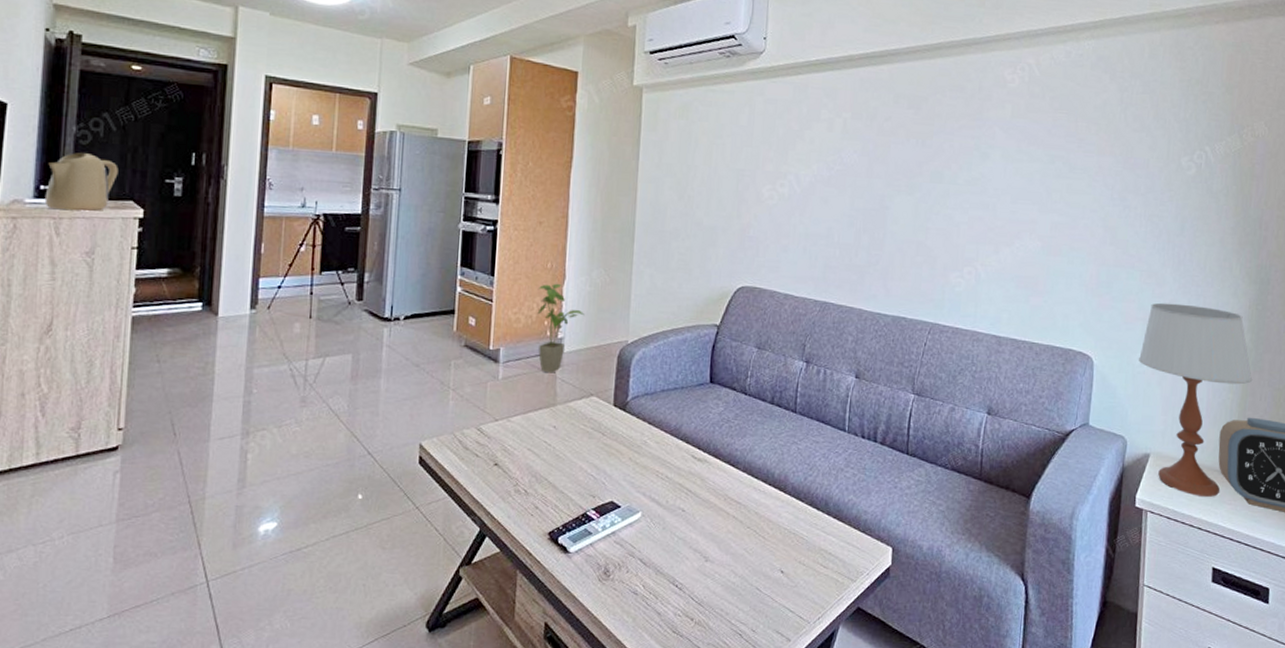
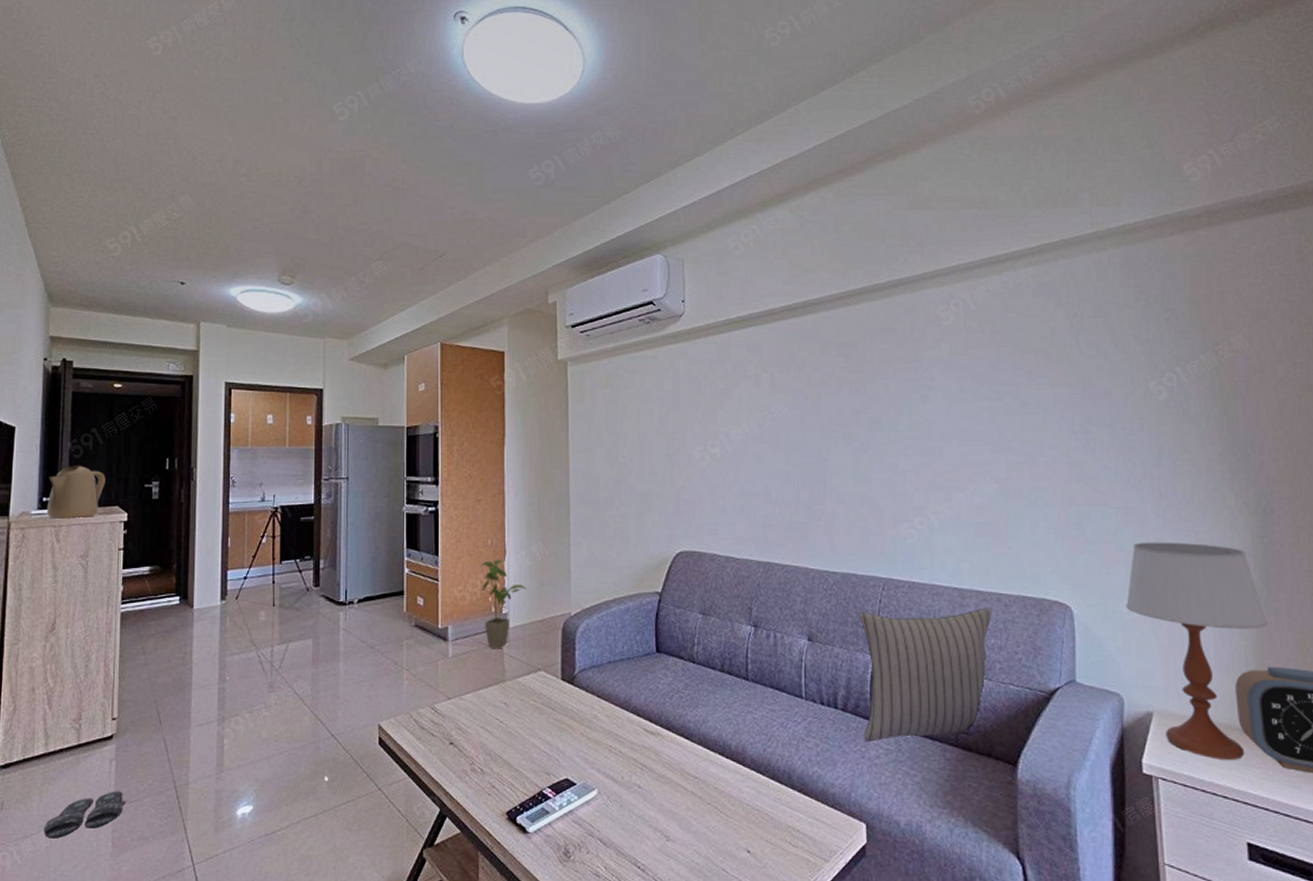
slippers: none [32,504,133,553] -> present [43,790,127,839]
pillow: none [898,353,1024,474] -> present [858,607,992,742]

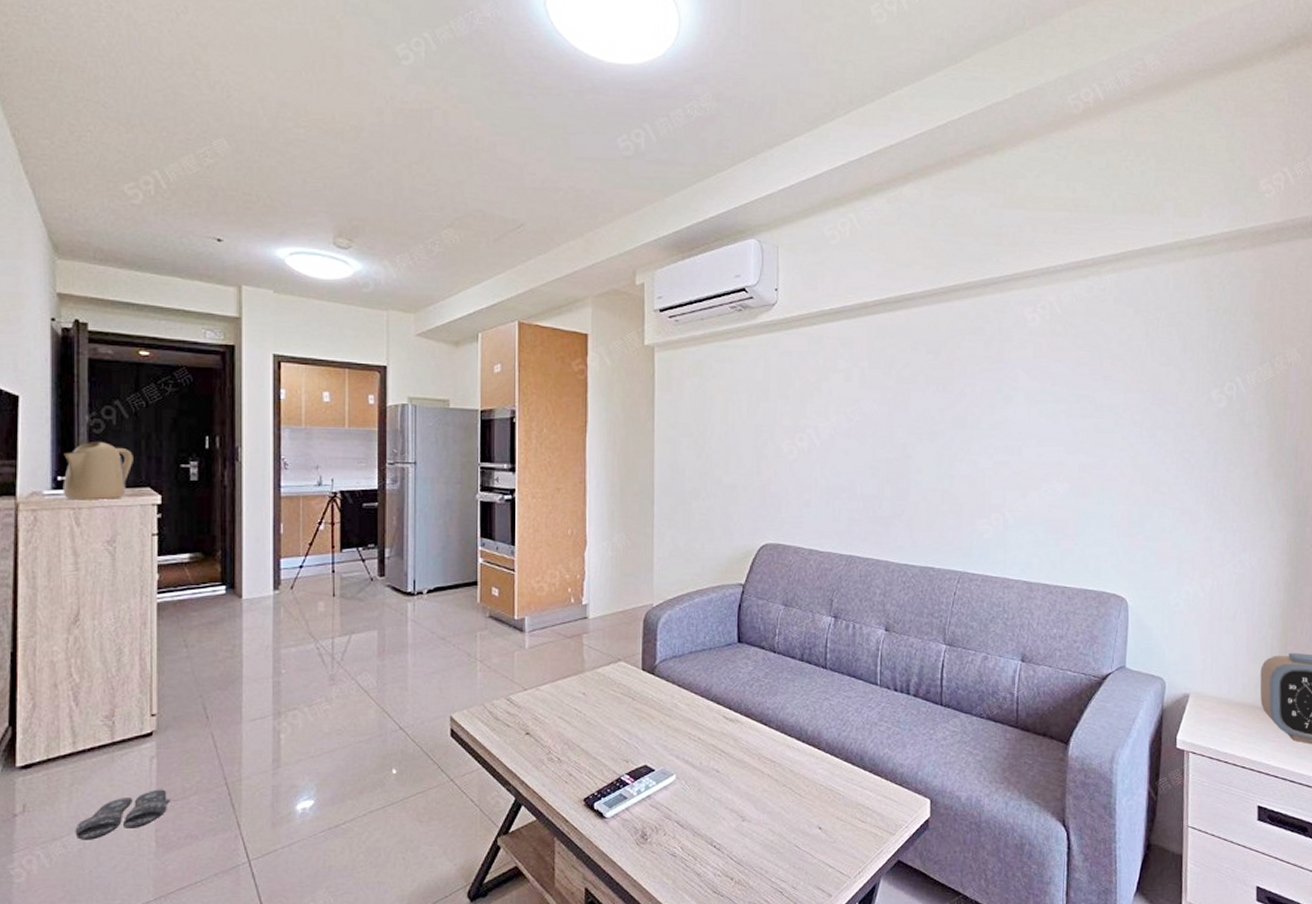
house plant: present [480,559,527,649] -> none [559,549,608,640]
pillow: present [858,607,992,742] -> none [932,600,1056,725]
table lamp: present [1126,542,1268,760] -> none [1175,540,1293,735]

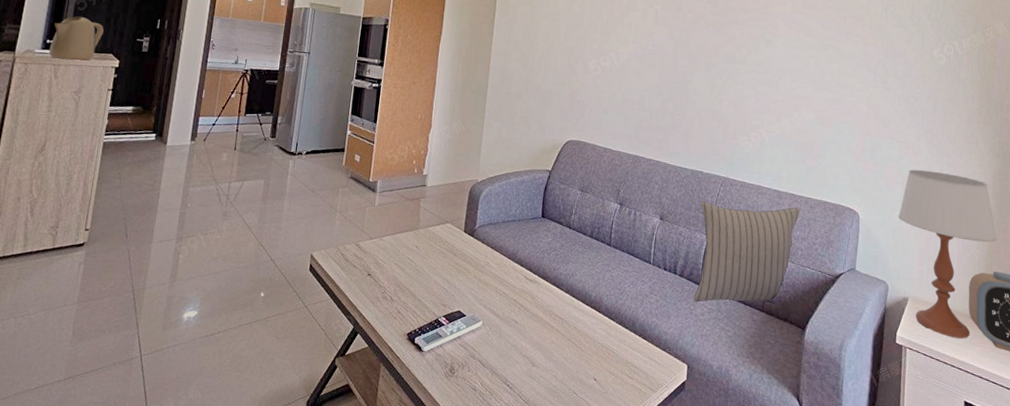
slippers: present [75,789,171,840] -> none [13,289,90,325]
pillow: none [932,600,1056,725] -> present [693,201,800,304]
table lamp: none [1175,540,1293,735] -> present [898,169,998,339]

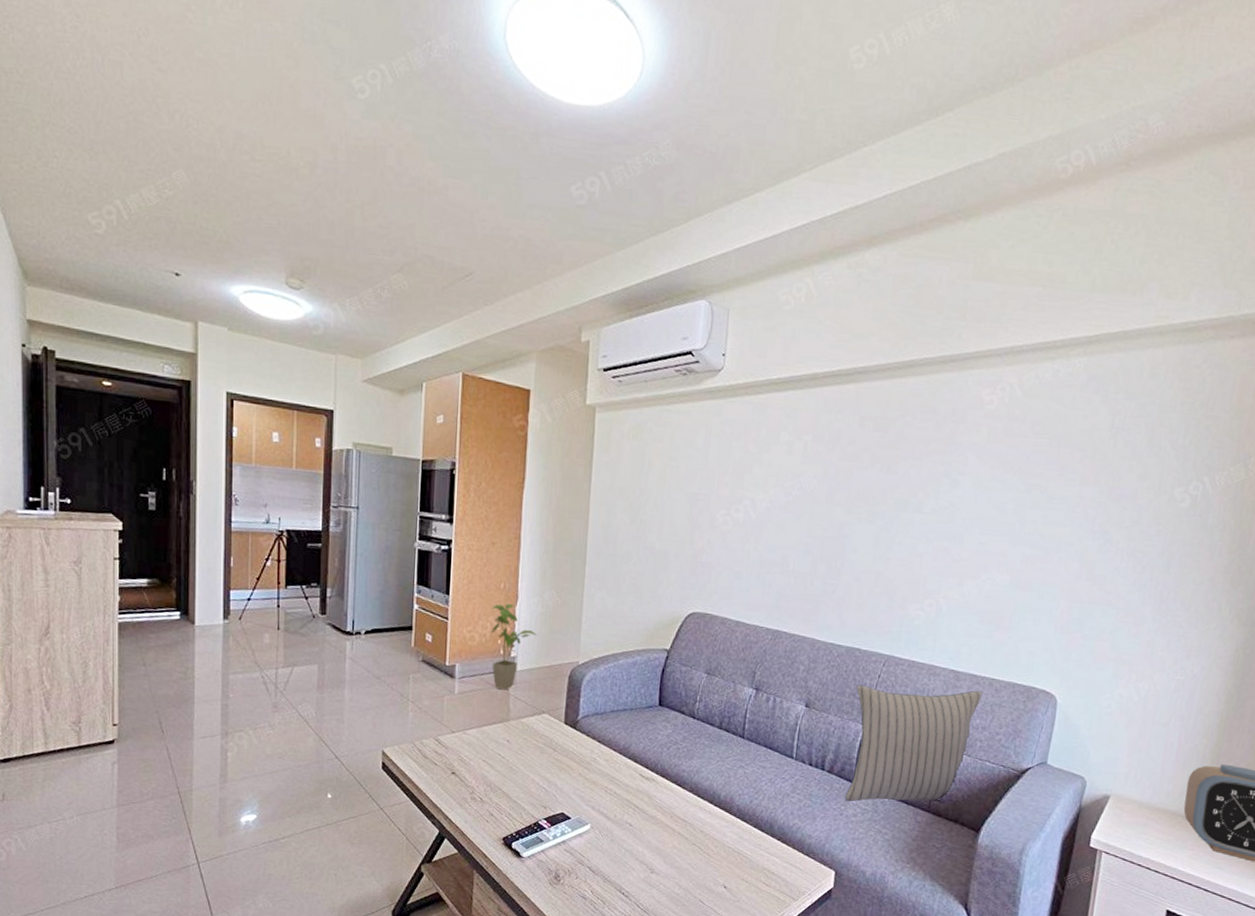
kettle: present [48,16,104,61] -> none [34,466,97,523]
house plant: none [407,131,445,203] -> present [491,603,537,690]
table lamp: present [898,169,998,339] -> none [1107,642,1231,842]

